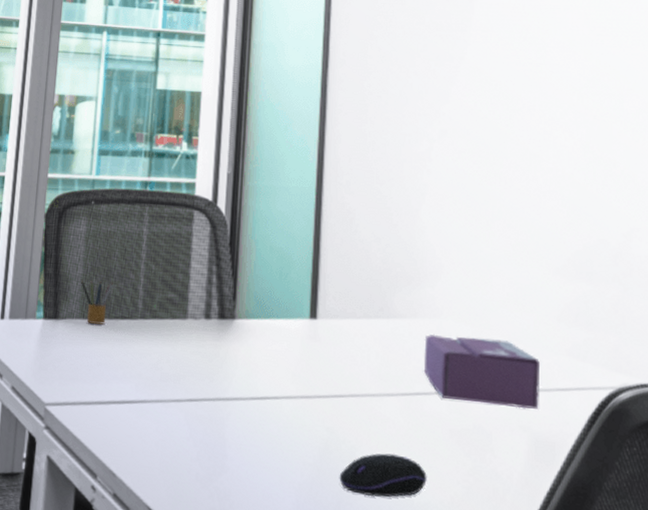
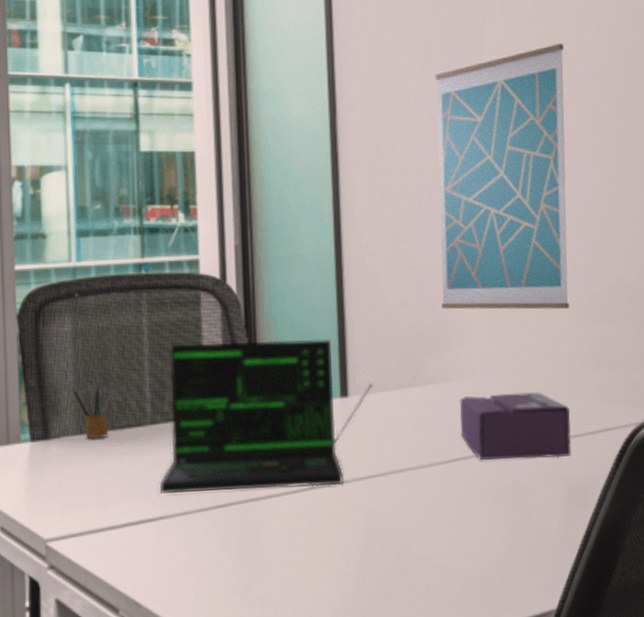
laptop: none [142,254,342,399] -> present [160,339,374,495]
computer mouse: present [339,453,427,497] -> none [385,525,472,574]
wall art: none [414,12,556,263] -> present [435,44,569,310]

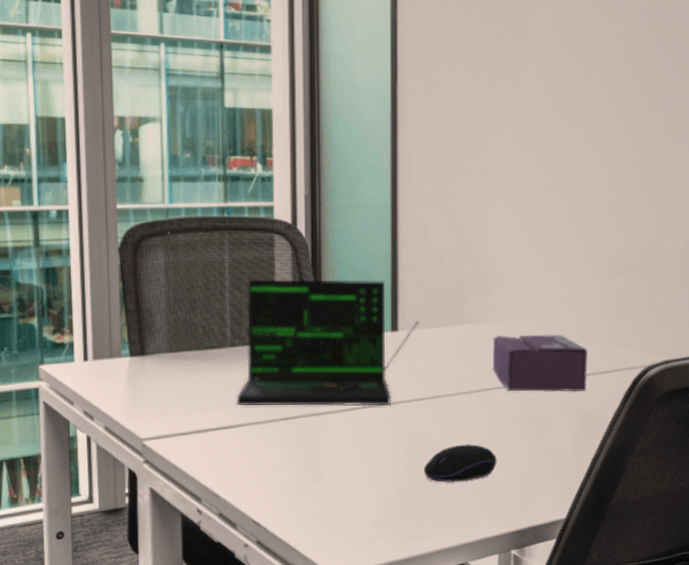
pencil box: present [73,385,113,438] -> none [165,312,199,356]
computer mouse: none [385,525,472,574] -> present [423,444,497,483]
wall art: present [435,44,569,310] -> none [482,21,604,263]

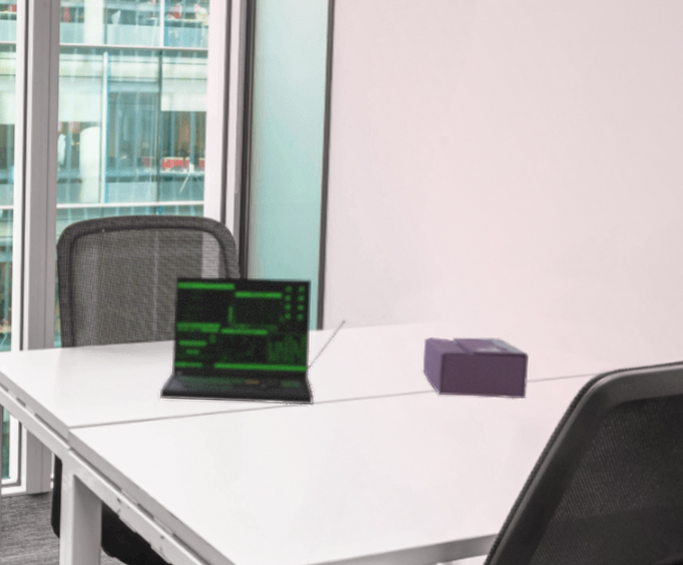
computer mouse: present [423,444,497,483] -> none [345,448,424,488]

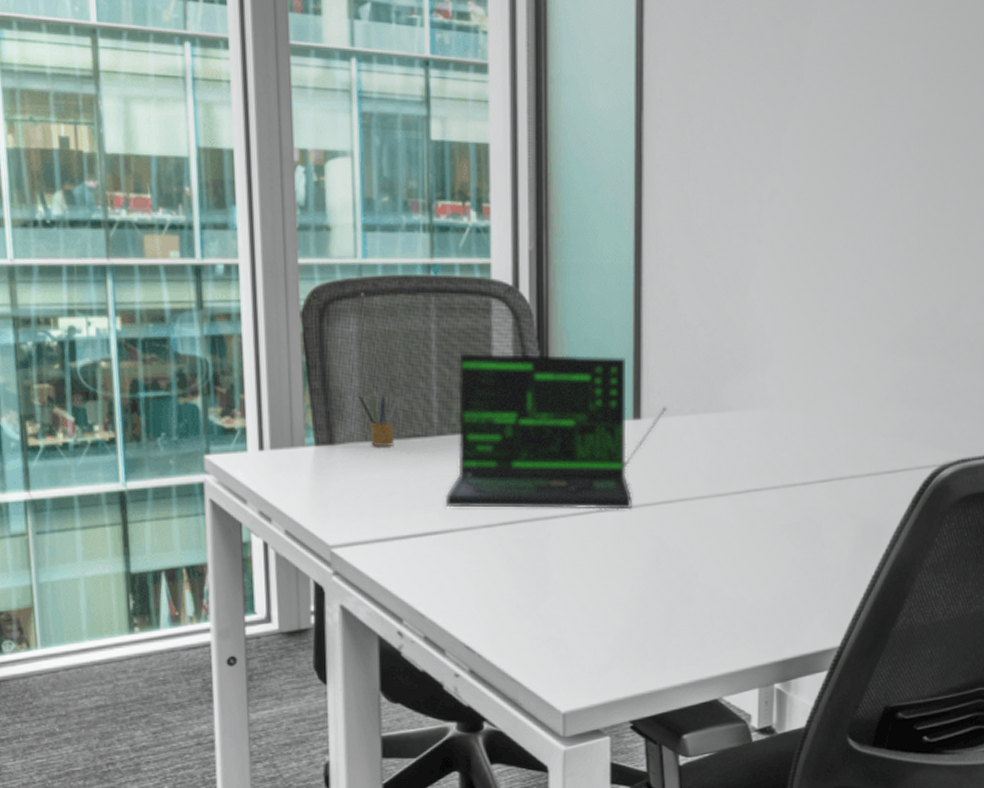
pencil box: none [96,306,127,349] -> present [358,392,399,446]
tissue box: present [422,336,528,399] -> none [754,425,869,496]

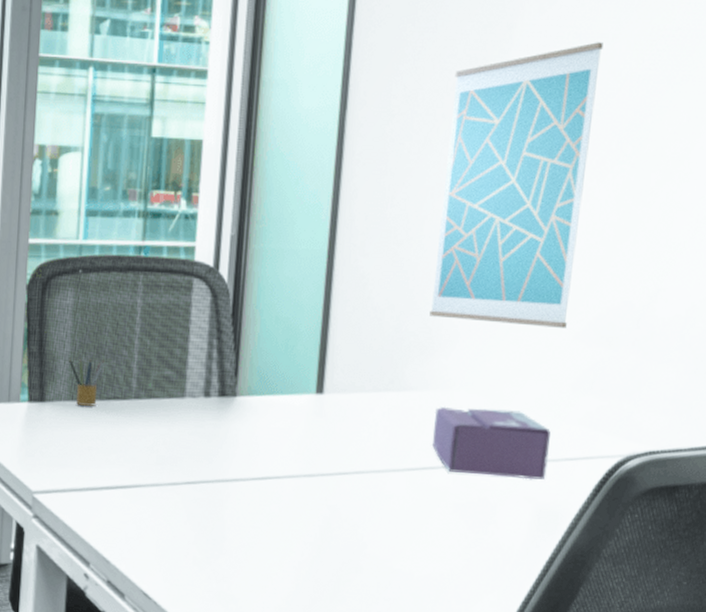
laptop: present [446,354,668,510] -> none [137,327,350,478]
wall art: none [743,41,896,339] -> present [429,42,603,328]
tissue box: none [754,425,869,496] -> present [432,406,551,480]

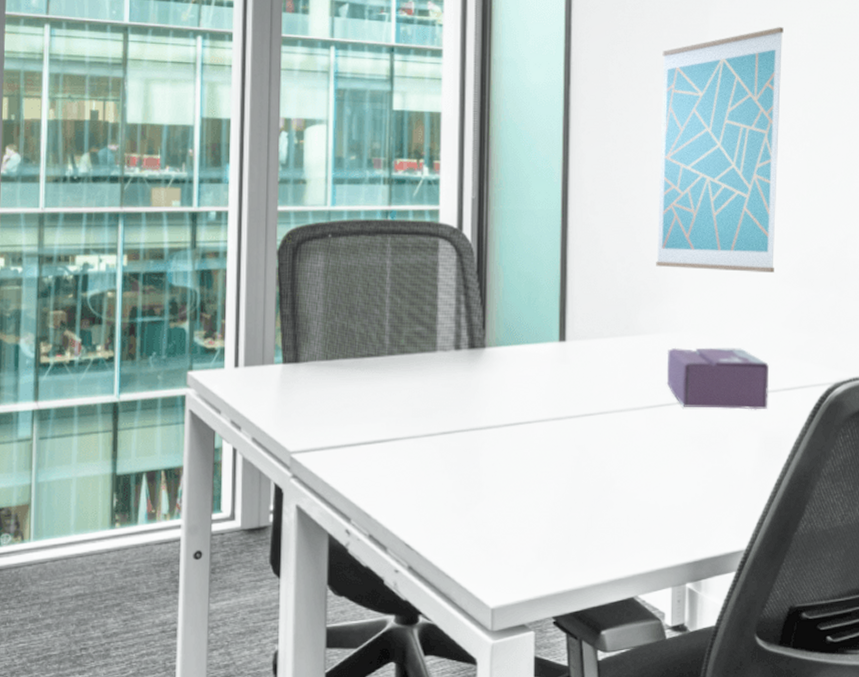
pencil box: present [69,357,105,406] -> none [322,318,357,364]

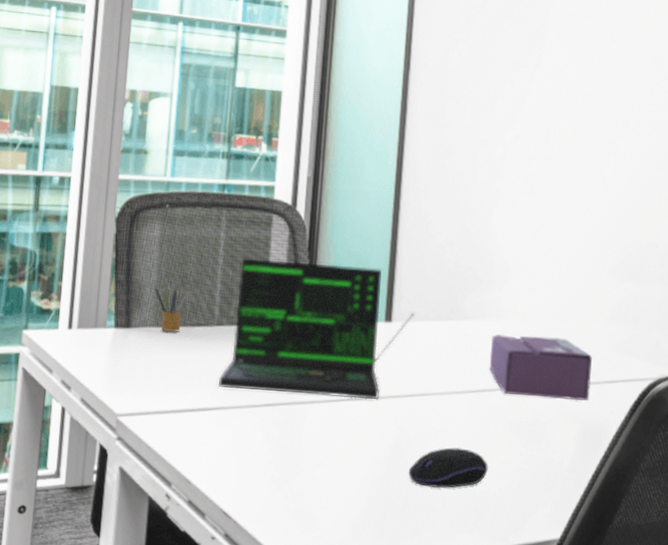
pencil box: none [322,318,357,364] -> present [155,286,189,332]
laptop: none [393,286,589,421] -> present [219,259,415,400]
computer mouse: none [591,464,671,507] -> present [408,447,488,489]
wall art: present [656,27,784,273] -> none [485,23,624,265]

